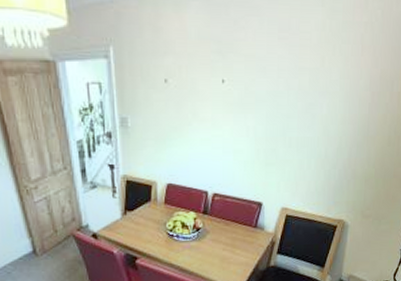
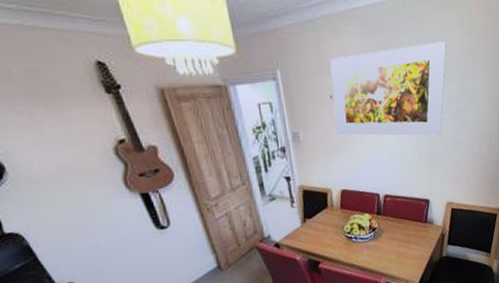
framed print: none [167,25,302,133] -> present [330,42,447,136]

